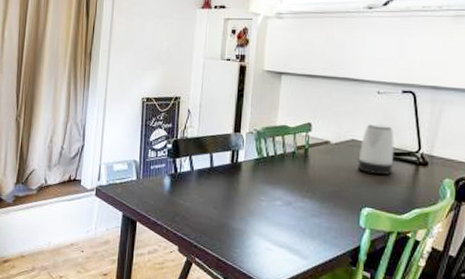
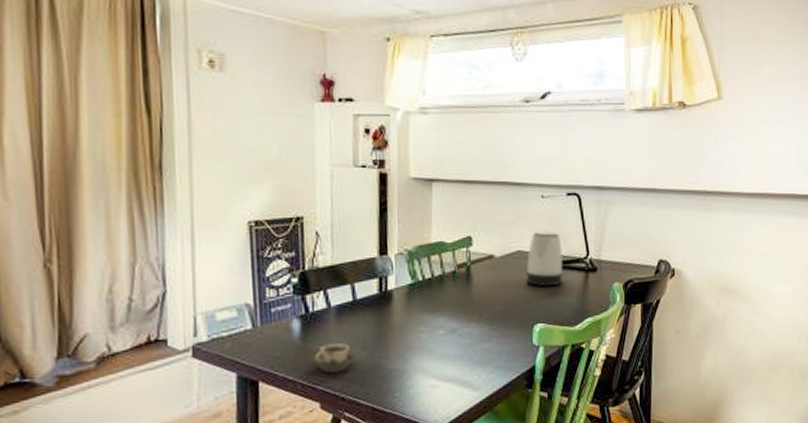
cup: none [175,199,209,224] -> present [311,342,357,373]

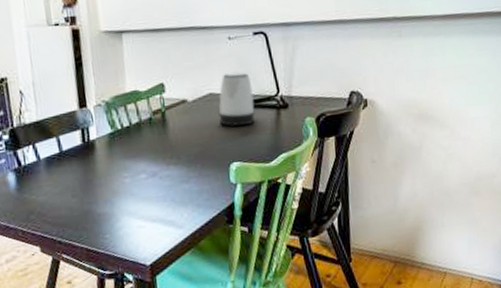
cup: present [311,342,357,373] -> none [28,191,68,220]

